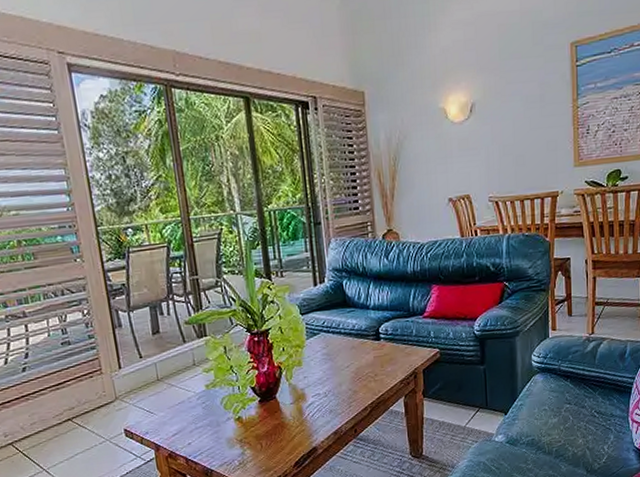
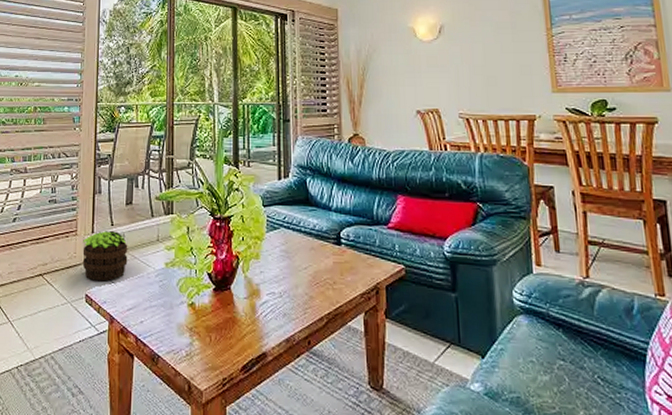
potted plant: none [110,362,165,416] -> present [82,230,128,282]

